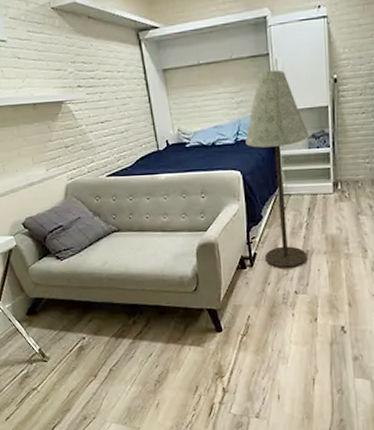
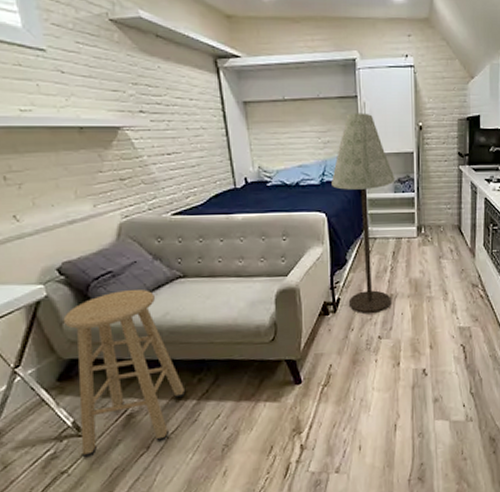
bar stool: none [28,241,123,379] -> present [63,289,186,458]

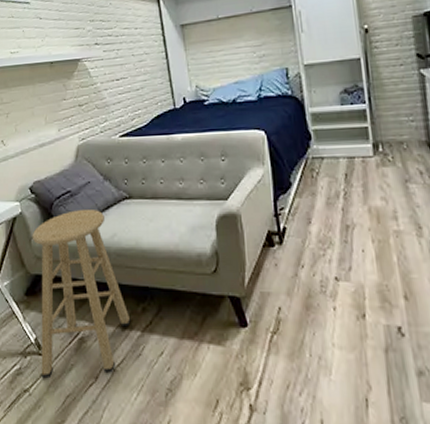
floor lamp: present [332,113,395,314] -> none [269,21,348,249]

